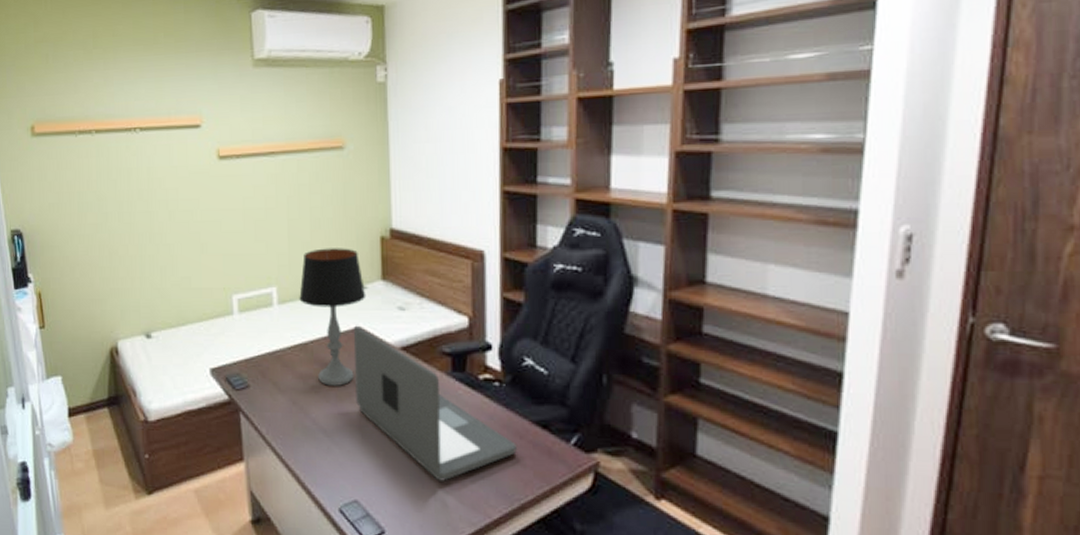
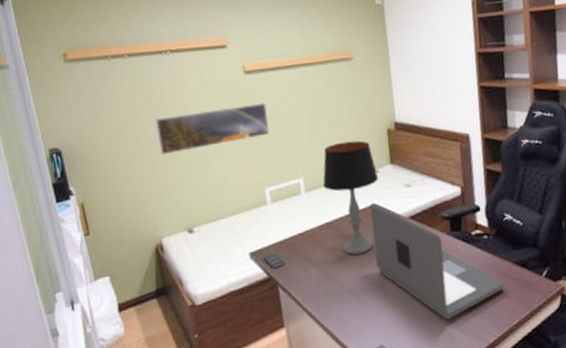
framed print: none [120,194,242,247] -> present [156,102,270,156]

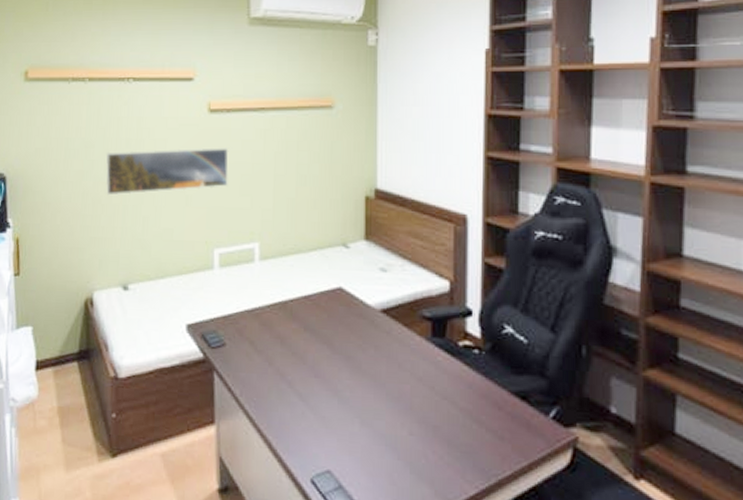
table lamp: present [323,140,379,255] -> none [281,205,349,348]
laptop: present [369,203,504,319] -> none [333,285,495,453]

